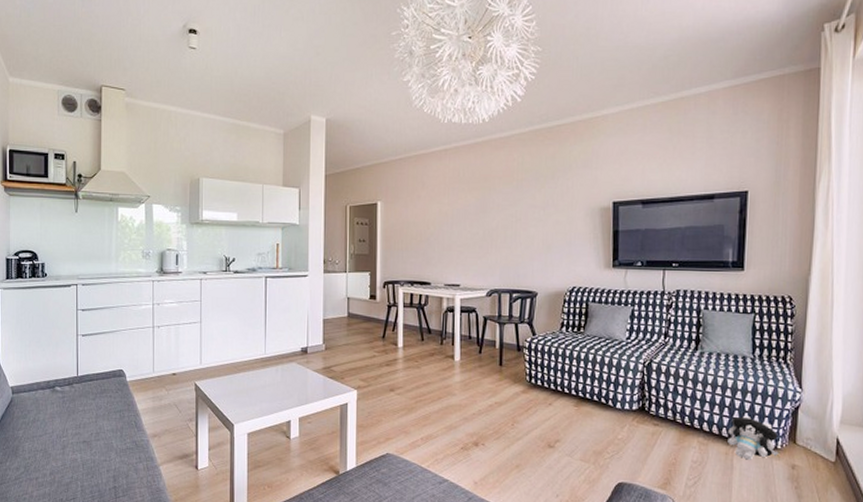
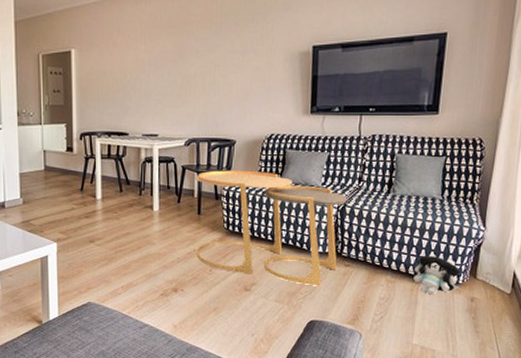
side table: none [497,321,654,446] -> present [196,170,348,286]

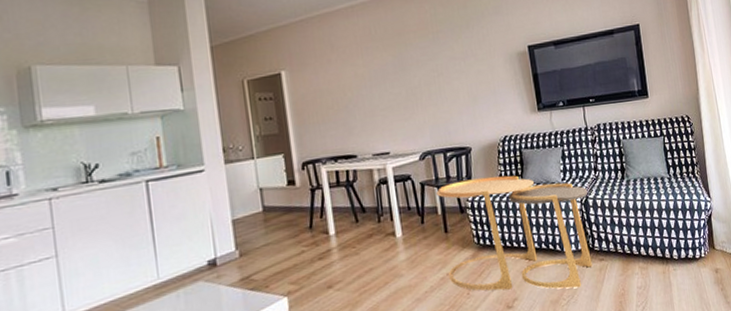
plush toy: present [413,254,460,295] -> none [661,232,704,274]

